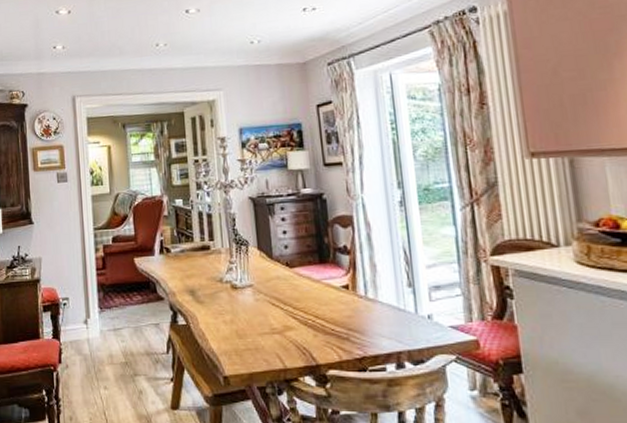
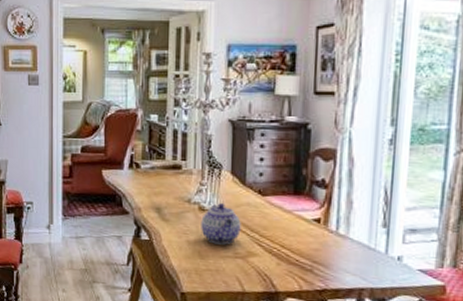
teapot: none [235,279,274,322] -> present [201,203,241,245]

